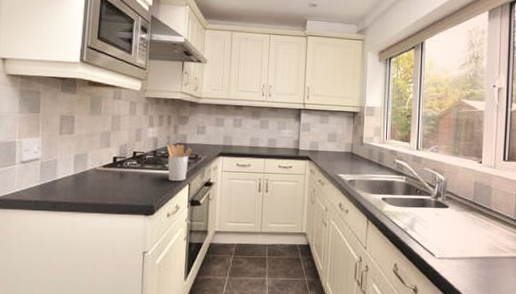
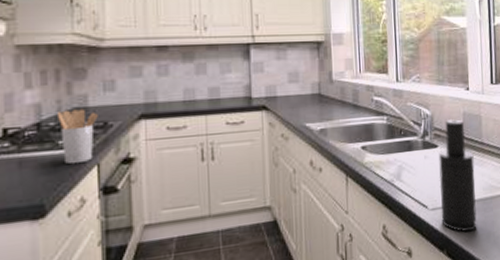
soap dispenser: none [446,185,481,283] -> present [438,118,477,233]

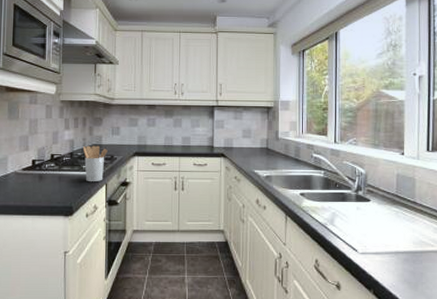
soap dispenser: present [438,118,477,233] -> none [370,178,406,278]

